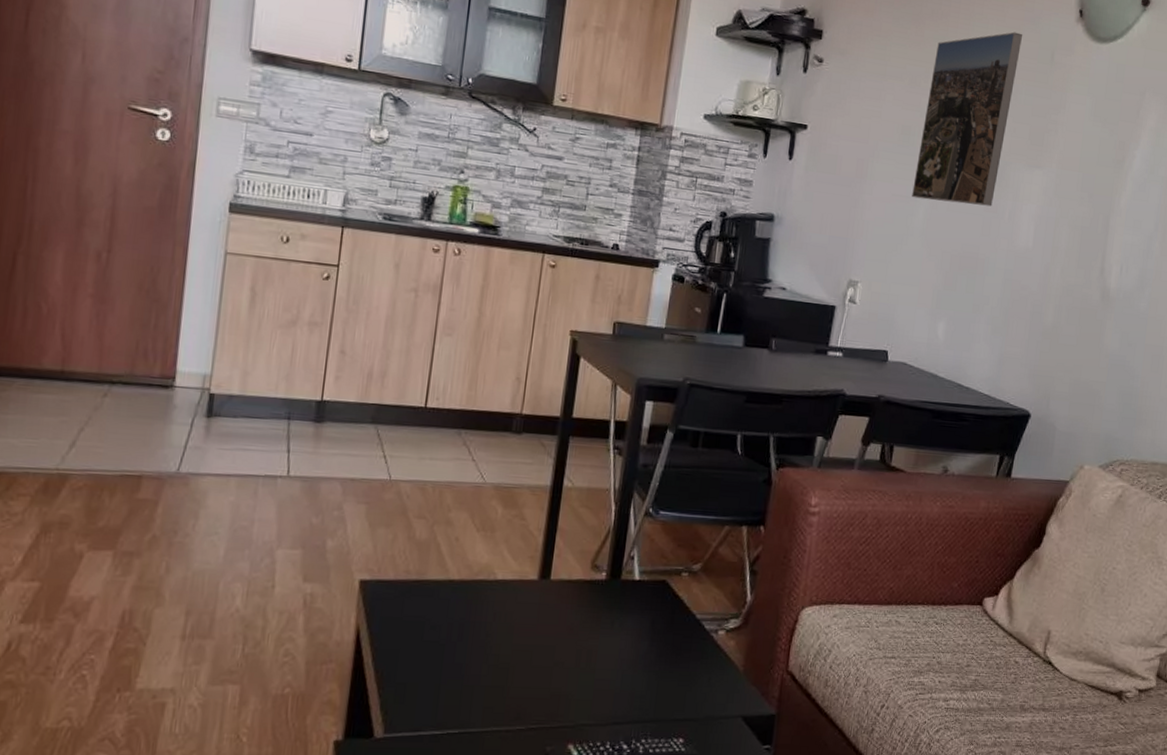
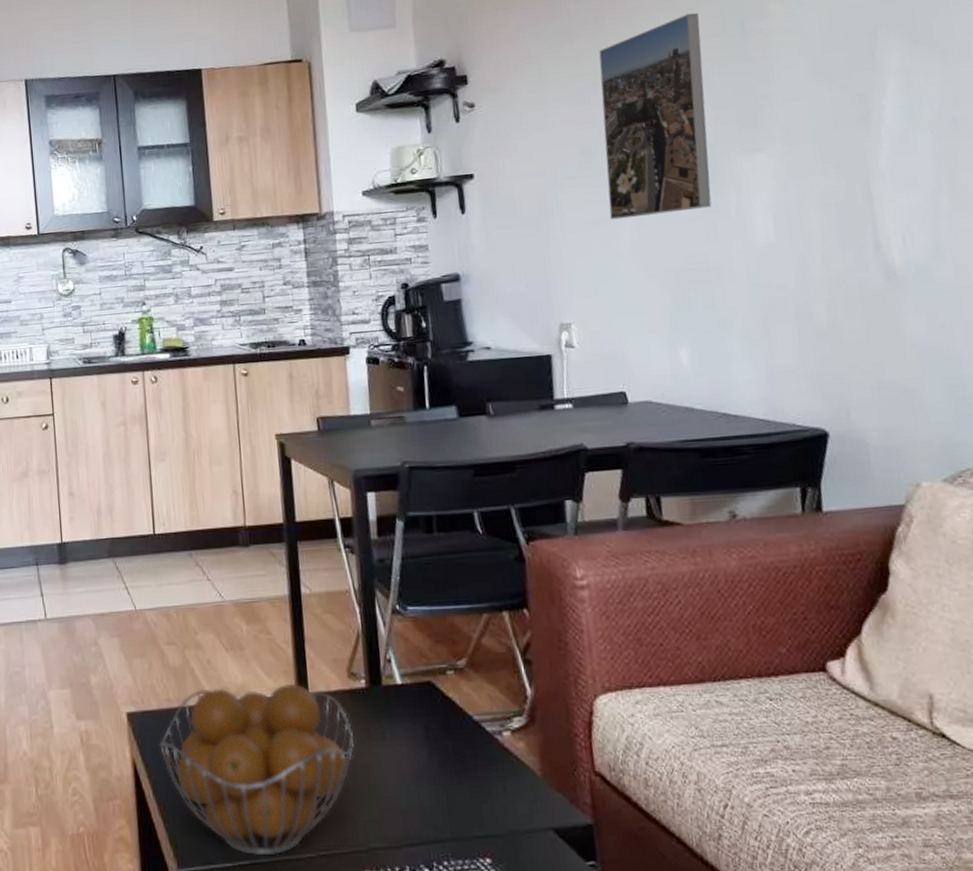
fruit basket: none [388,564,585,726] -> present [159,683,354,856]

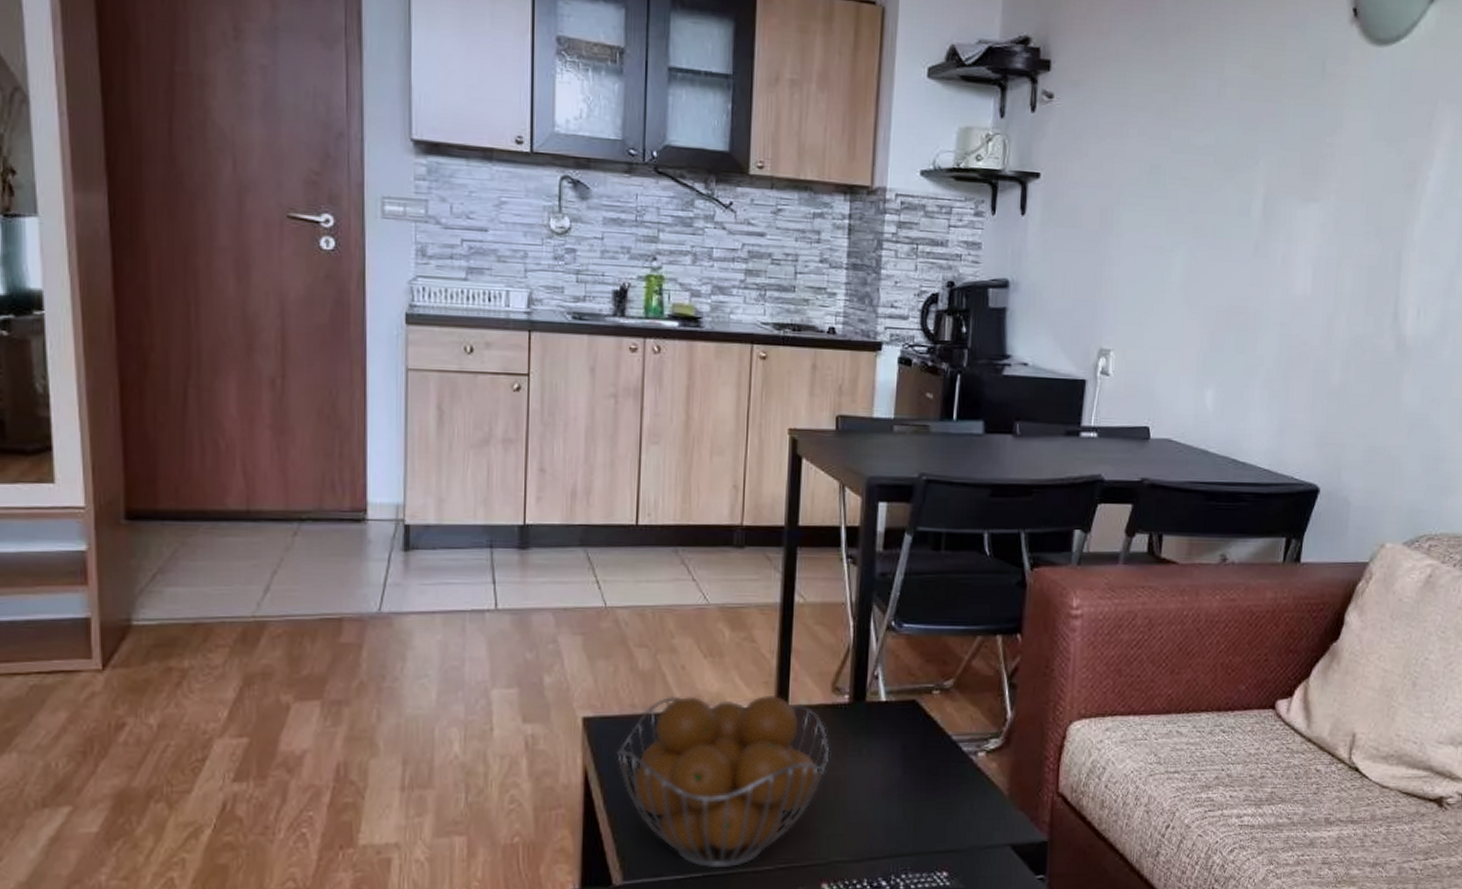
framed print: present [599,12,712,220] -> none [1166,41,1286,251]

